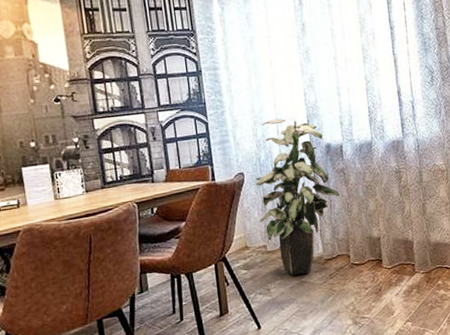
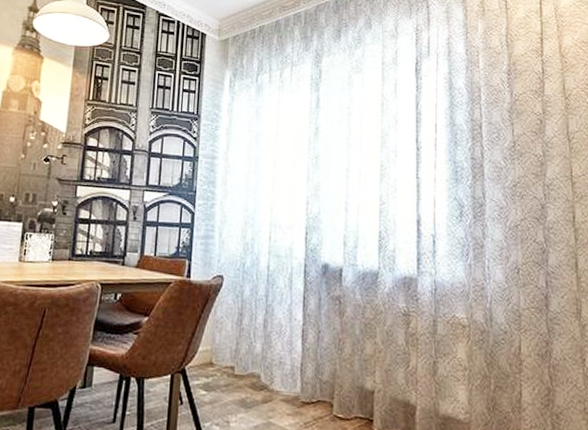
indoor plant: present [255,118,339,275] -> none [231,223,331,415]

